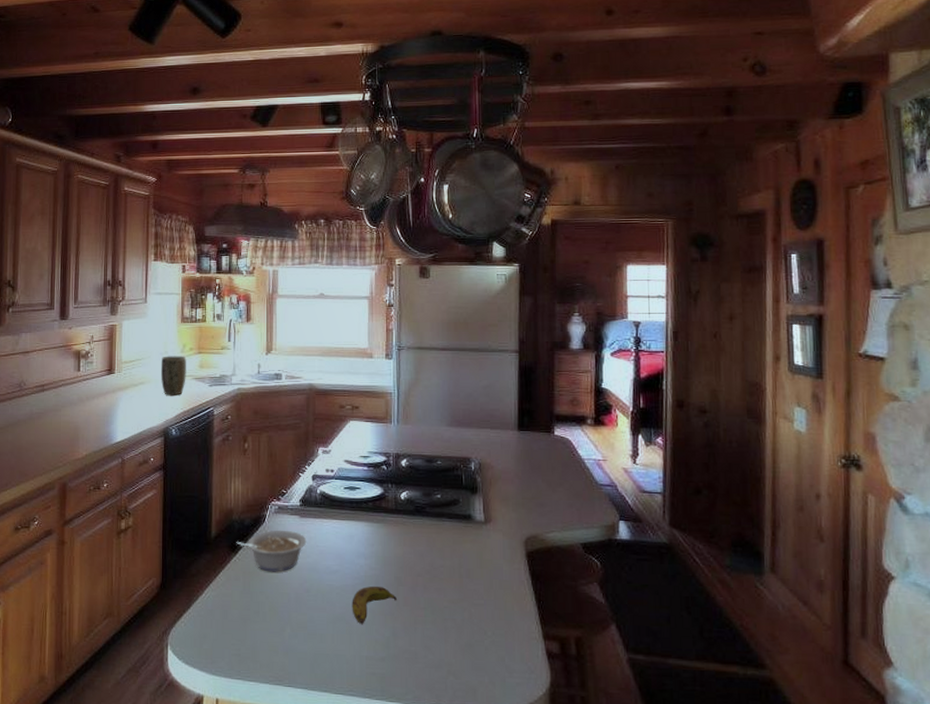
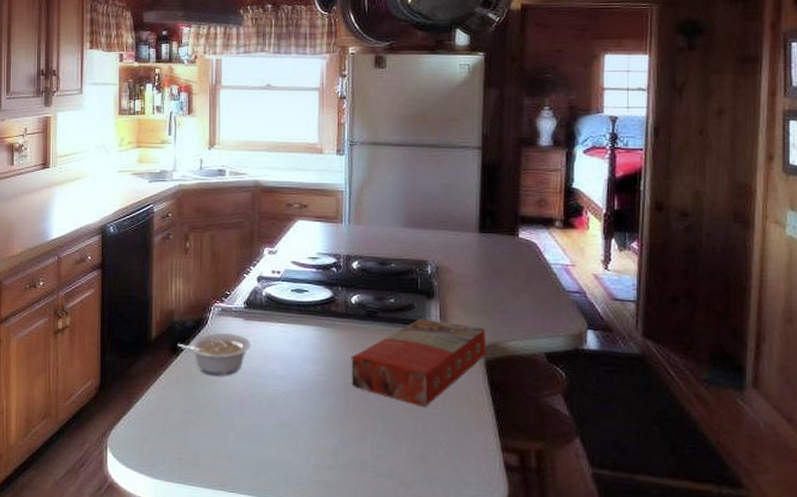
plant pot: present [160,356,186,395] -> none [97,150,124,191]
banana: present [352,586,397,625] -> none [298,392,346,432]
macaroni box: none [401,513,527,599] -> present [351,319,486,408]

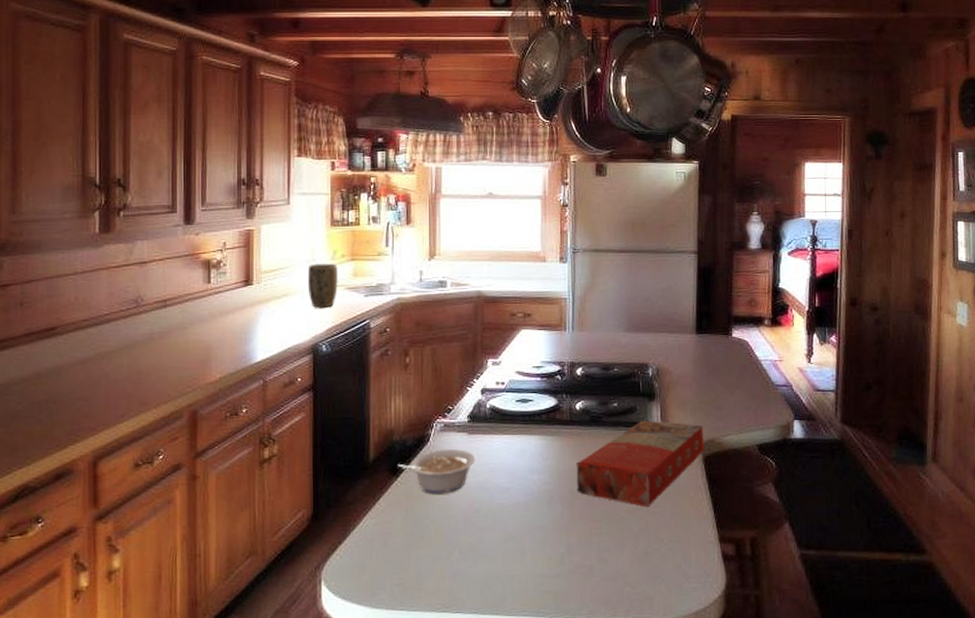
plant pot: none [97,150,124,191] -> present [307,263,338,308]

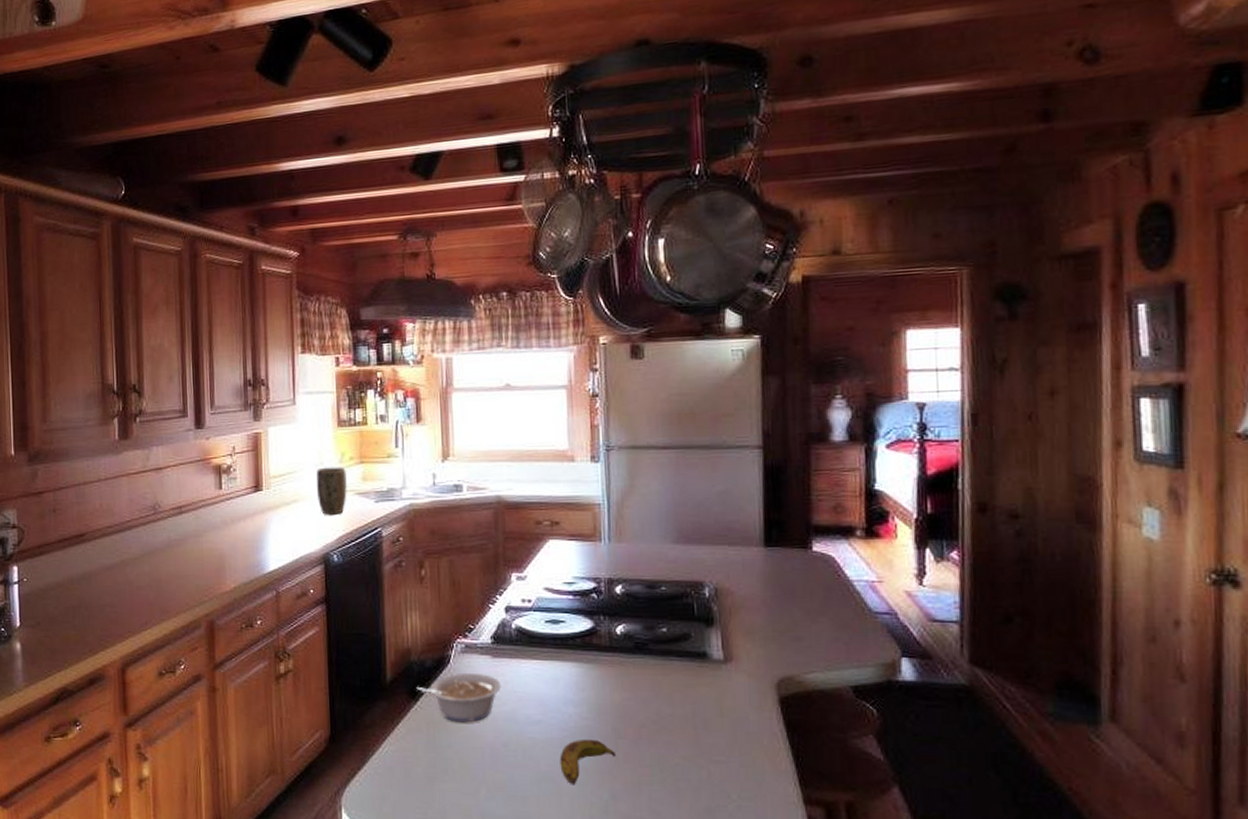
banana: none [524,501,572,543] -> present [560,739,616,786]
macaroni box: present [576,420,704,508] -> none [619,650,780,755]

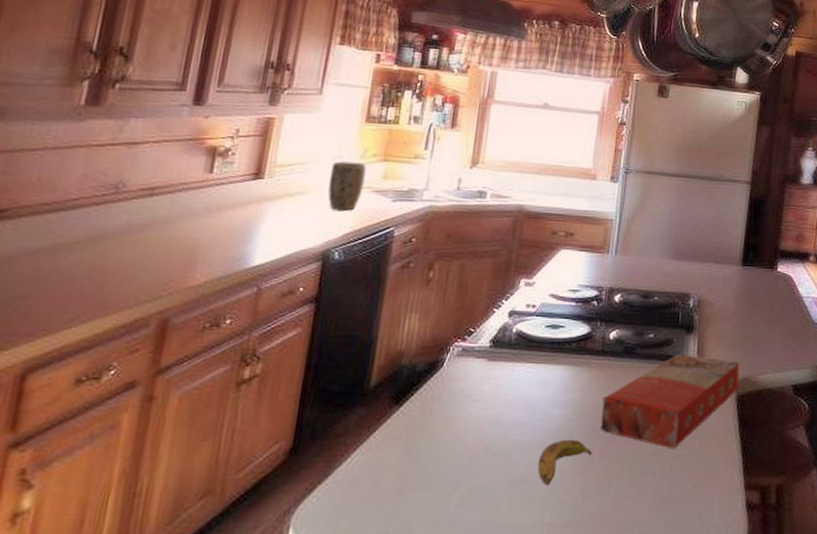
legume: present [416,672,502,723] -> none [402,376,493,428]
macaroni box: none [619,650,780,755] -> present [600,354,740,449]

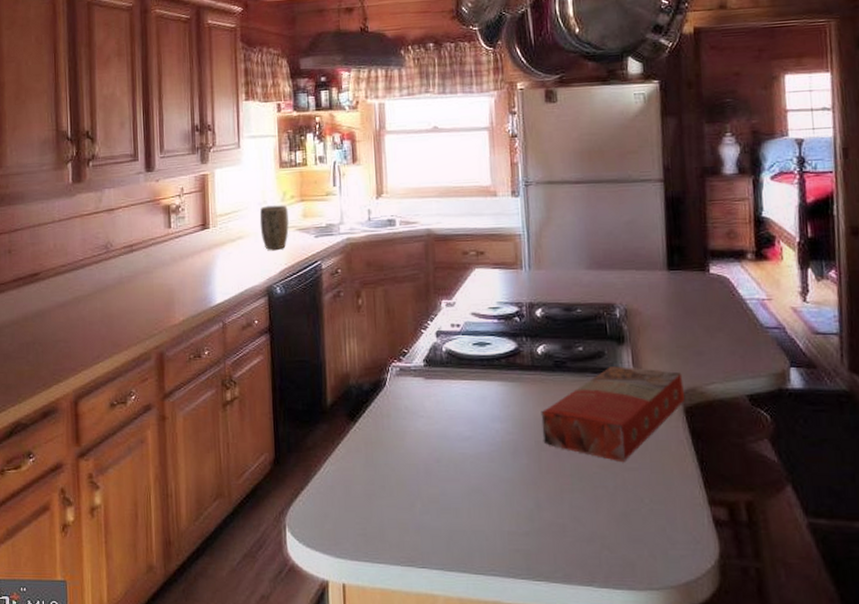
banana: present [537,439,592,486] -> none [488,452,539,497]

